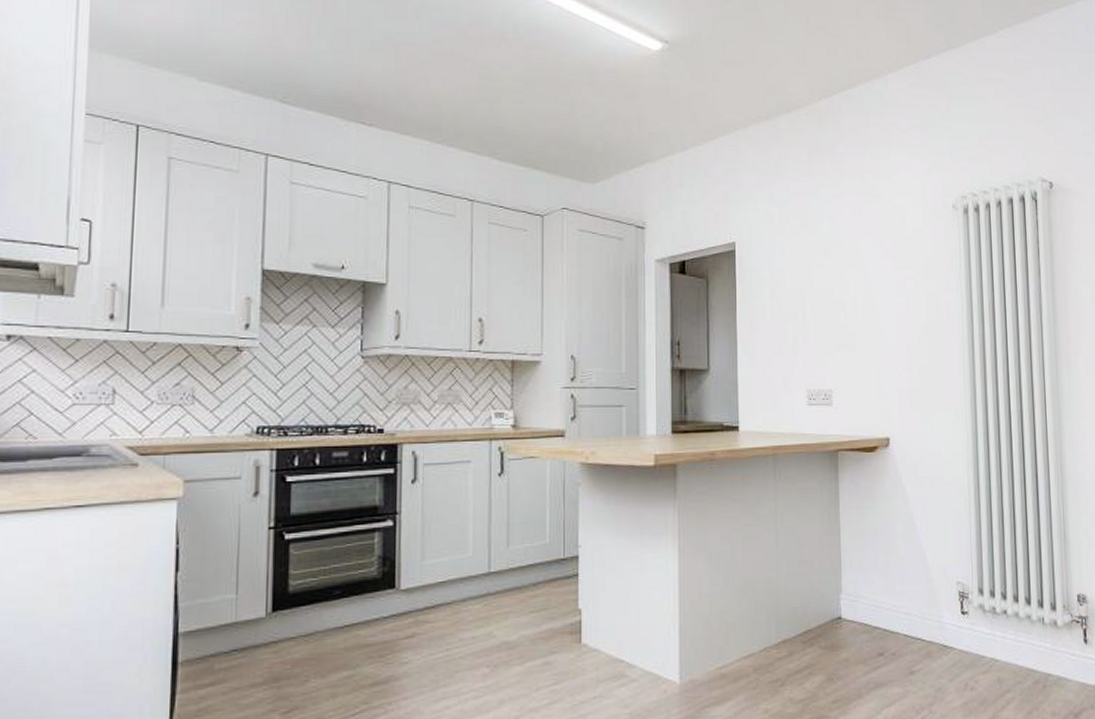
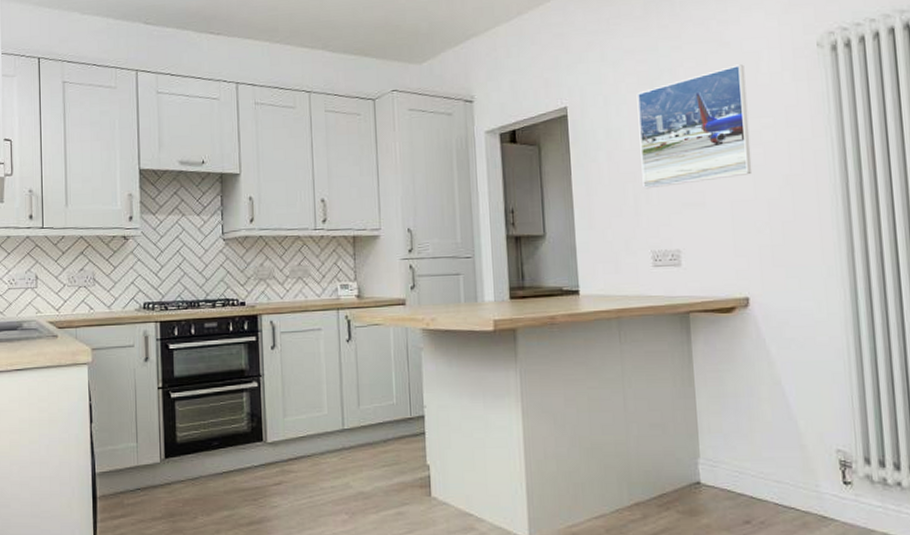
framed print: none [799,217,896,329] -> present [636,64,753,189]

